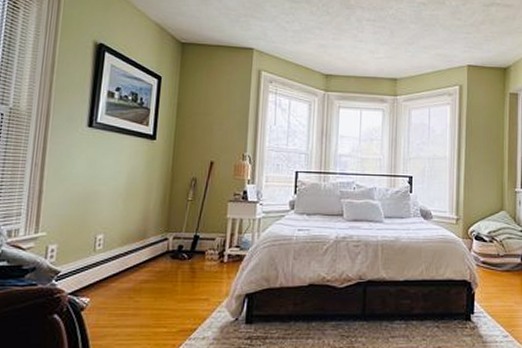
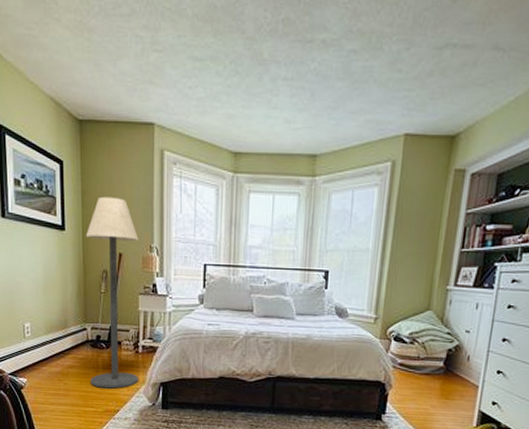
floor lamp: none [166,109,232,304] -> present [85,196,139,389]

